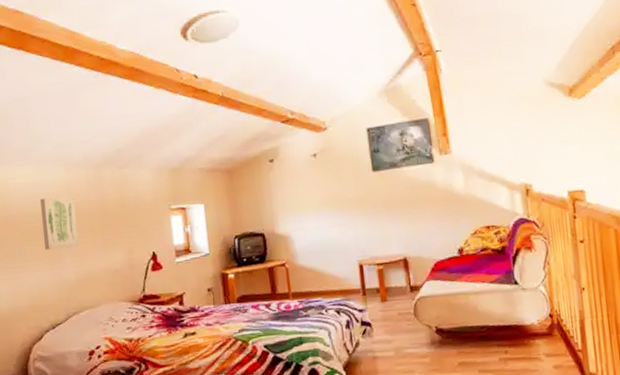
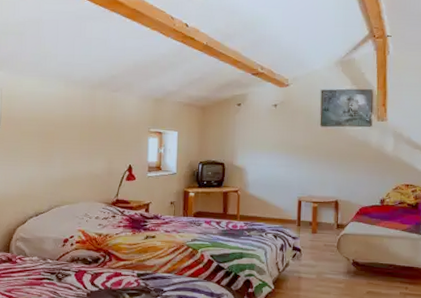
wall art: present [40,197,80,250] -> none [38,106,70,151]

